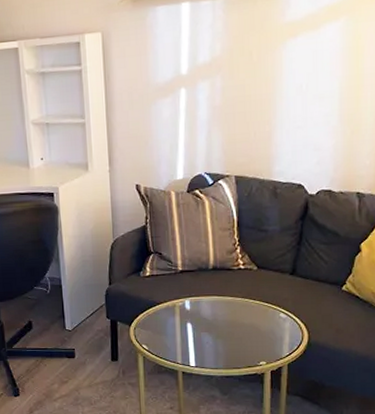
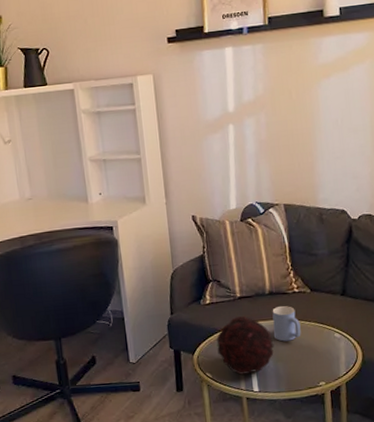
decorative orb: none [154,290,215,349] -> present [216,316,274,375]
mug: none [214,282,244,318] -> present [272,306,301,342]

